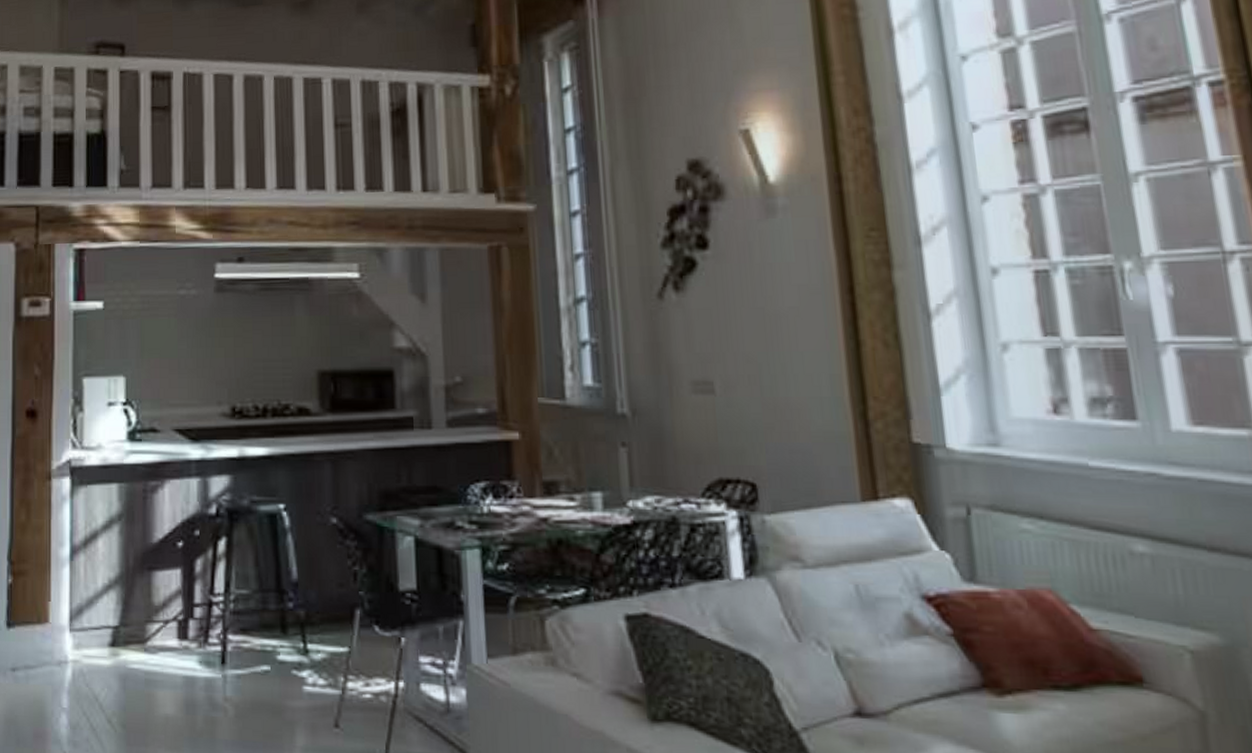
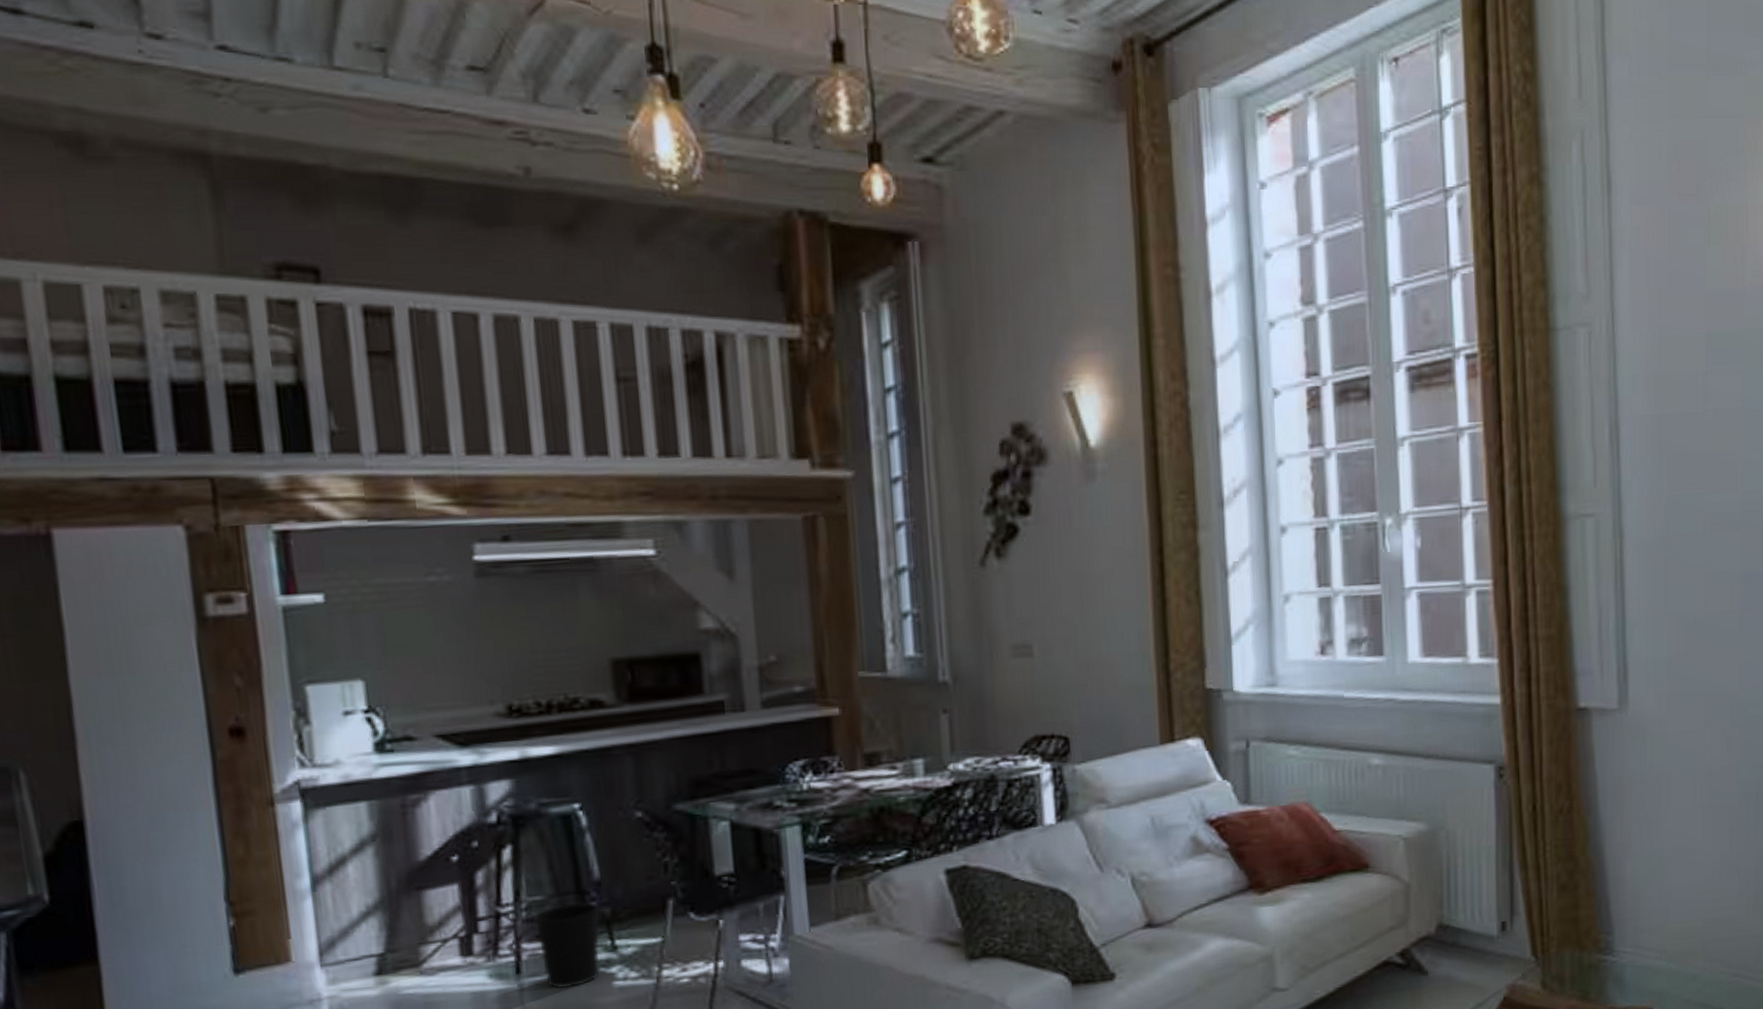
wastebasket: none [240,600,296,686] -> present [534,901,601,989]

